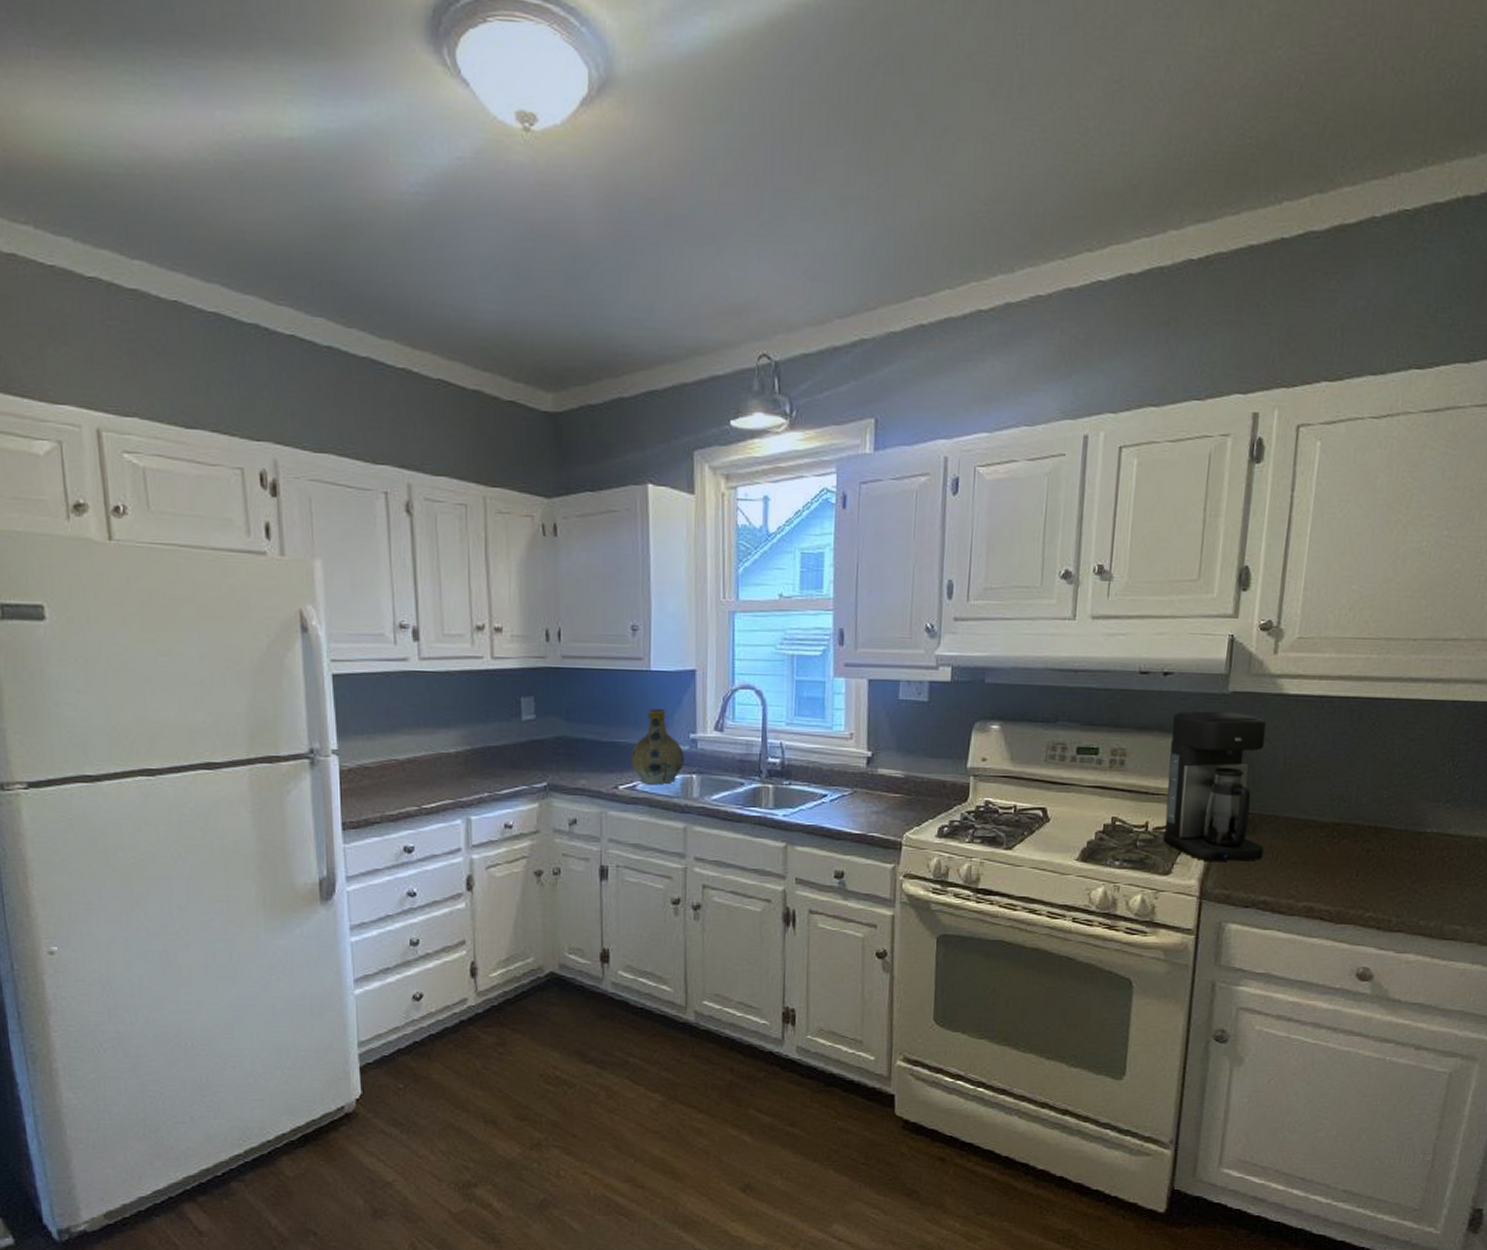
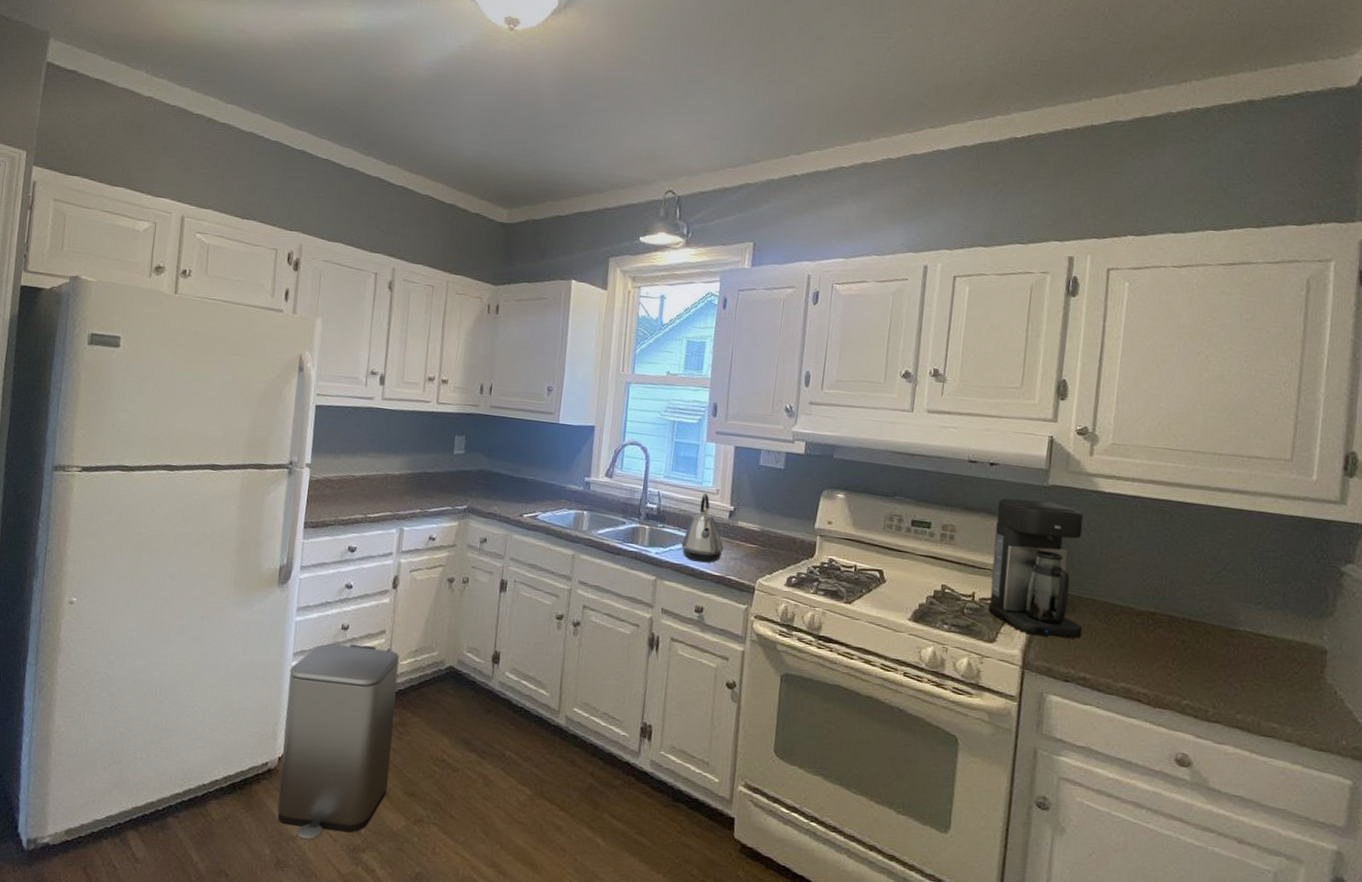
pedal bin: none [352,960,493,1184] -> present [277,643,399,840]
ceramic jug: present [630,709,685,785] -> none [535,454,579,517]
kettle: none [812,738,863,821] -> present [681,492,724,563]

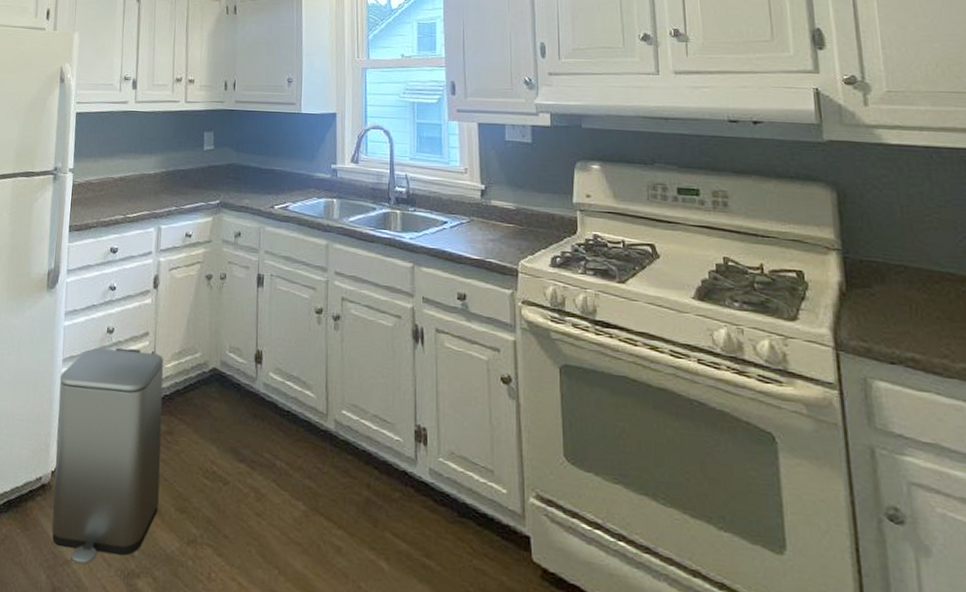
kettle: present [681,492,724,563] -> none [435,172,479,246]
coffee maker: present [988,498,1084,639] -> none [770,157,900,312]

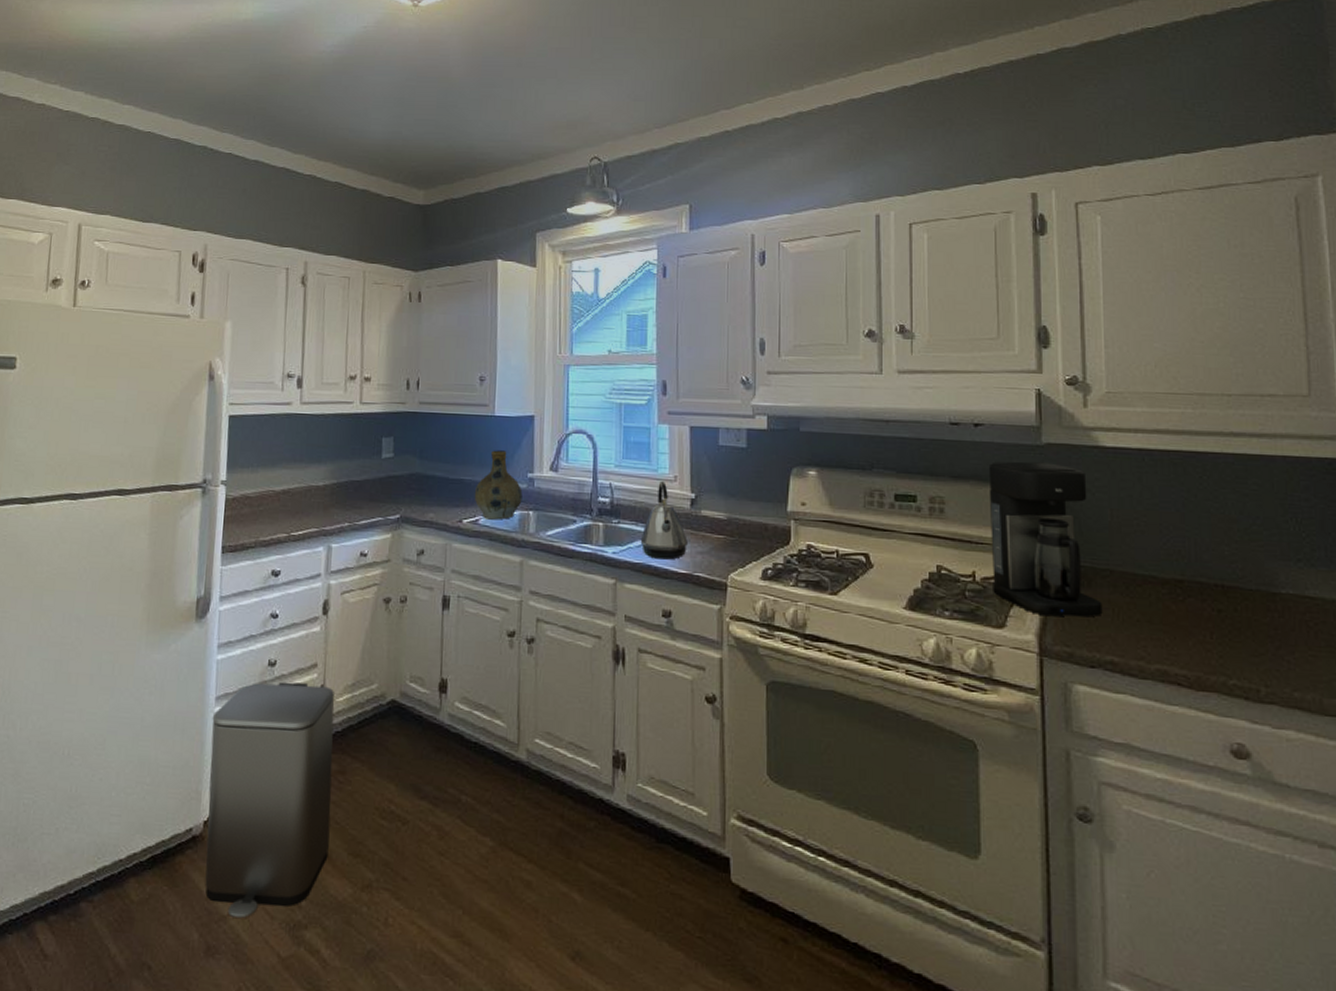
ceramic jug: none [284,143,327,207] -> present [474,450,523,520]
kettle: none [435,172,479,246] -> present [640,480,688,560]
coffee maker: none [770,157,900,312] -> present [988,461,1103,617]

